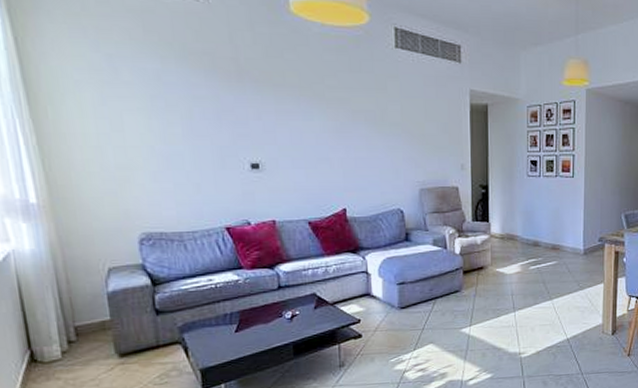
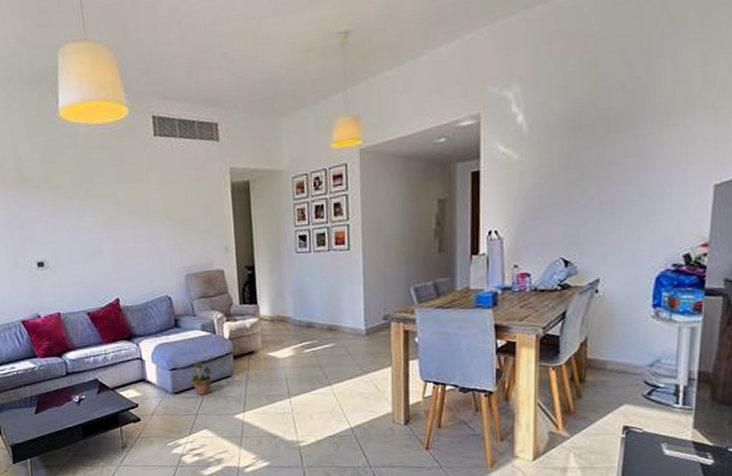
potted plant: none [418,275,445,310] -> present [190,361,216,395]

